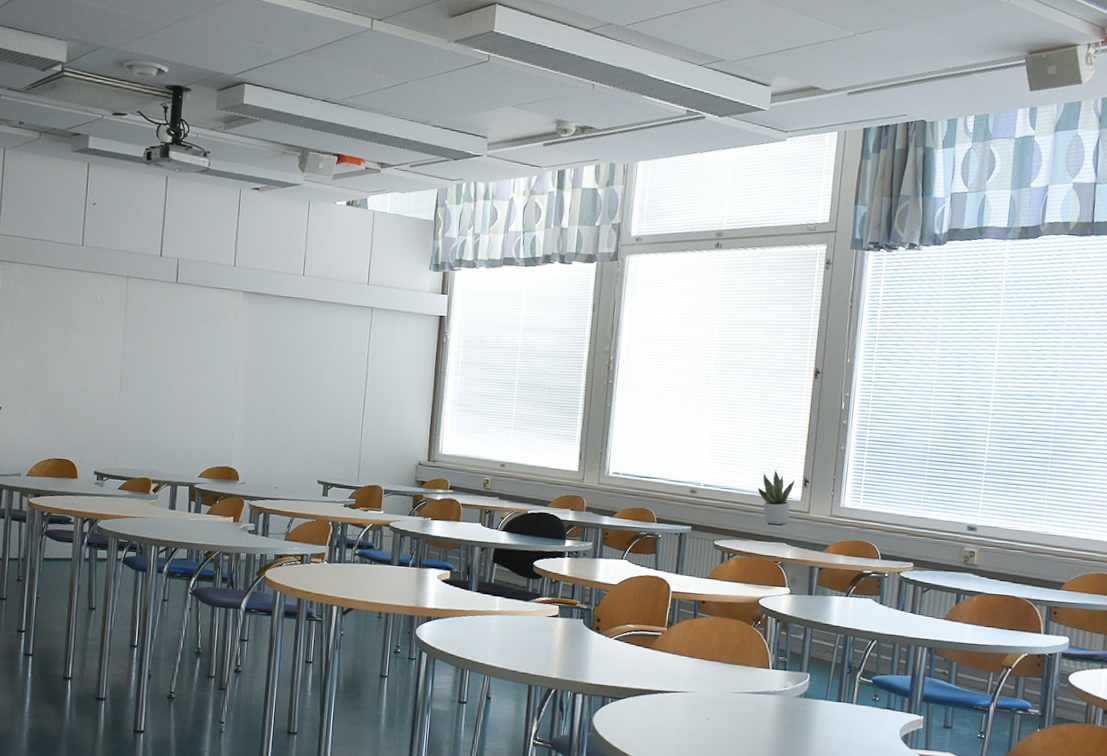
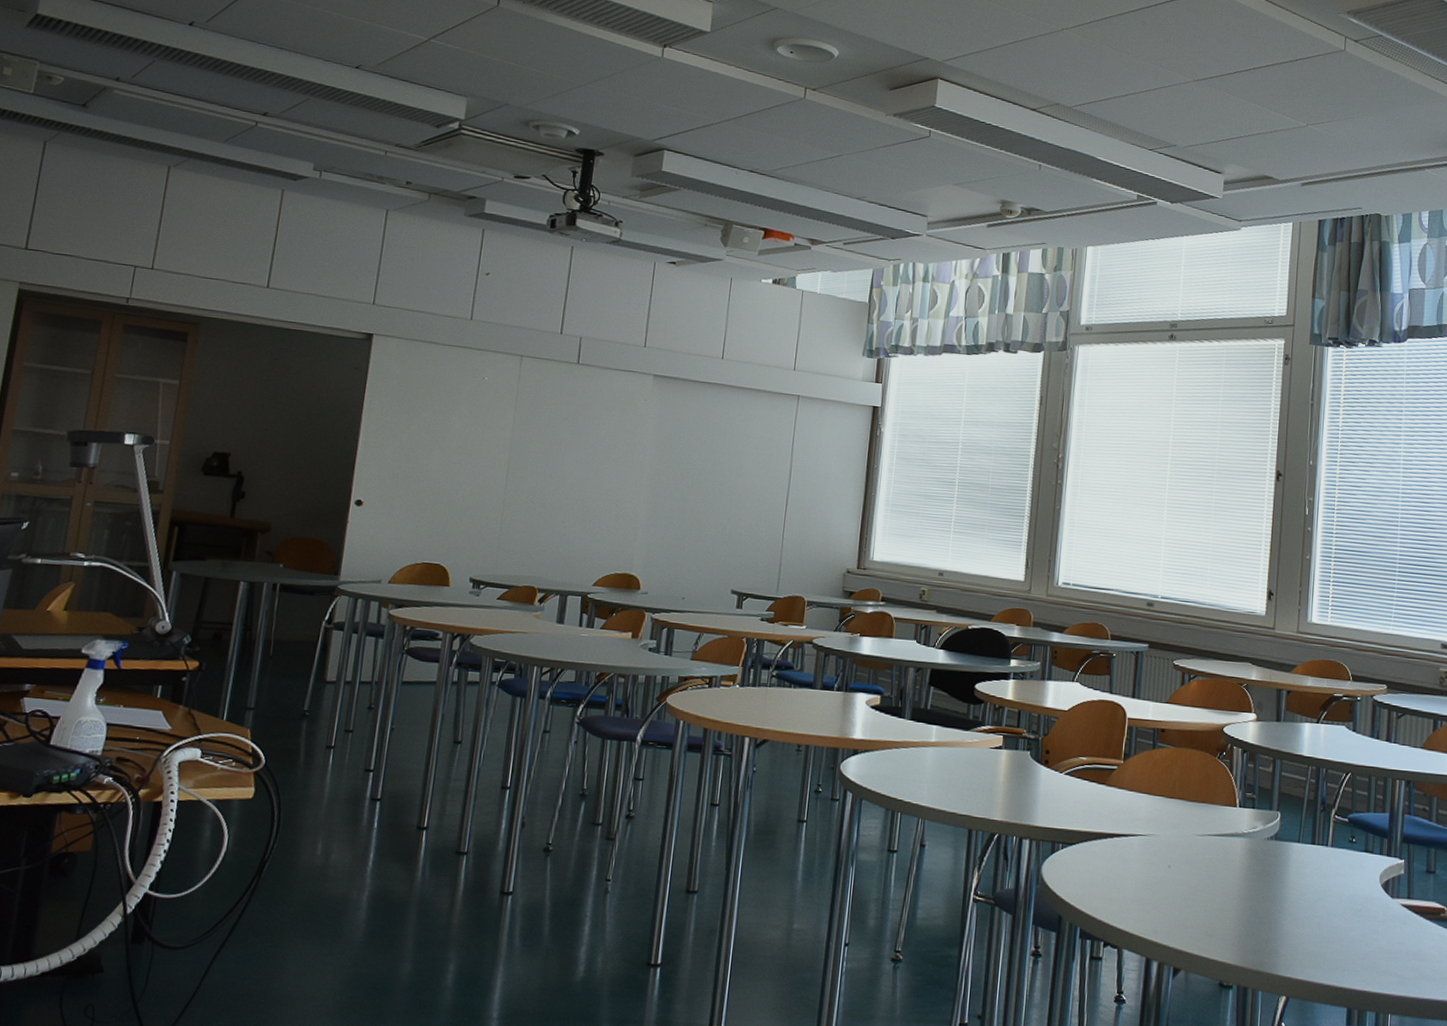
potted plant: present [758,469,796,526] -> none [1220,580,1260,643]

